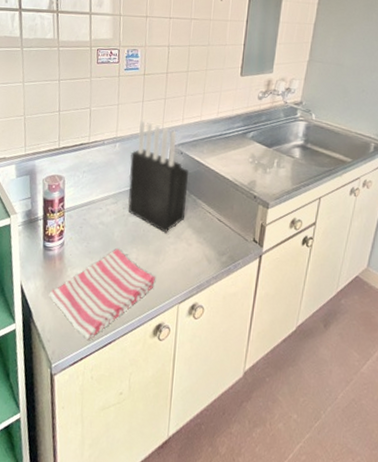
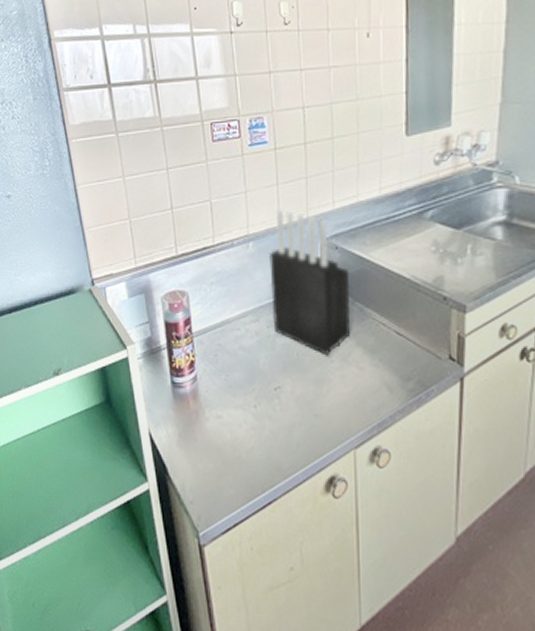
dish towel: present [49,249,155,341] -> none [185,380,320,502]

